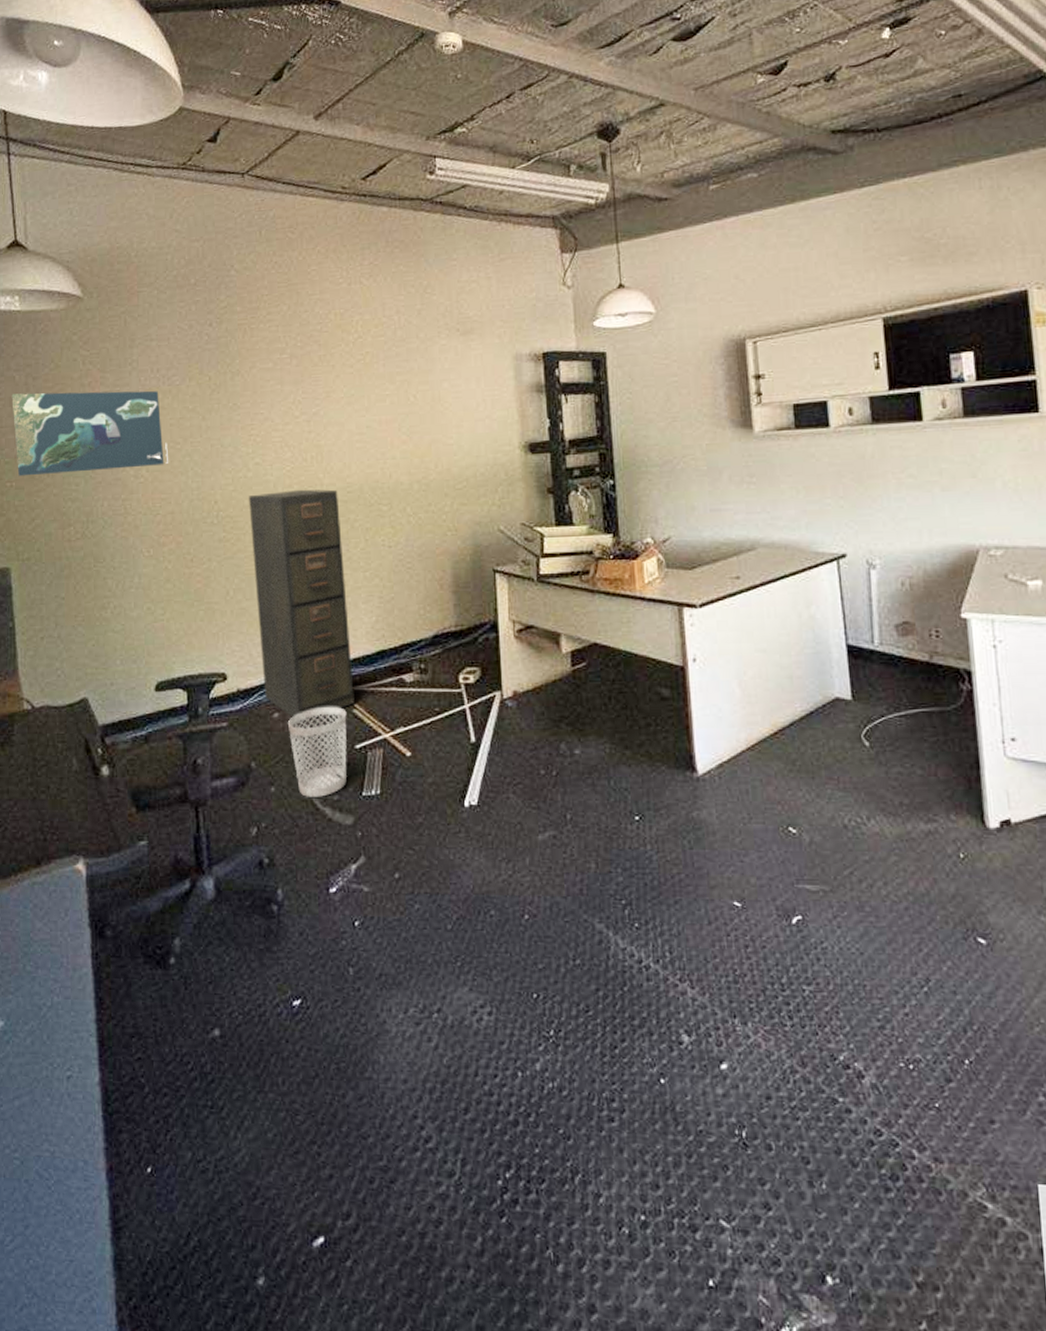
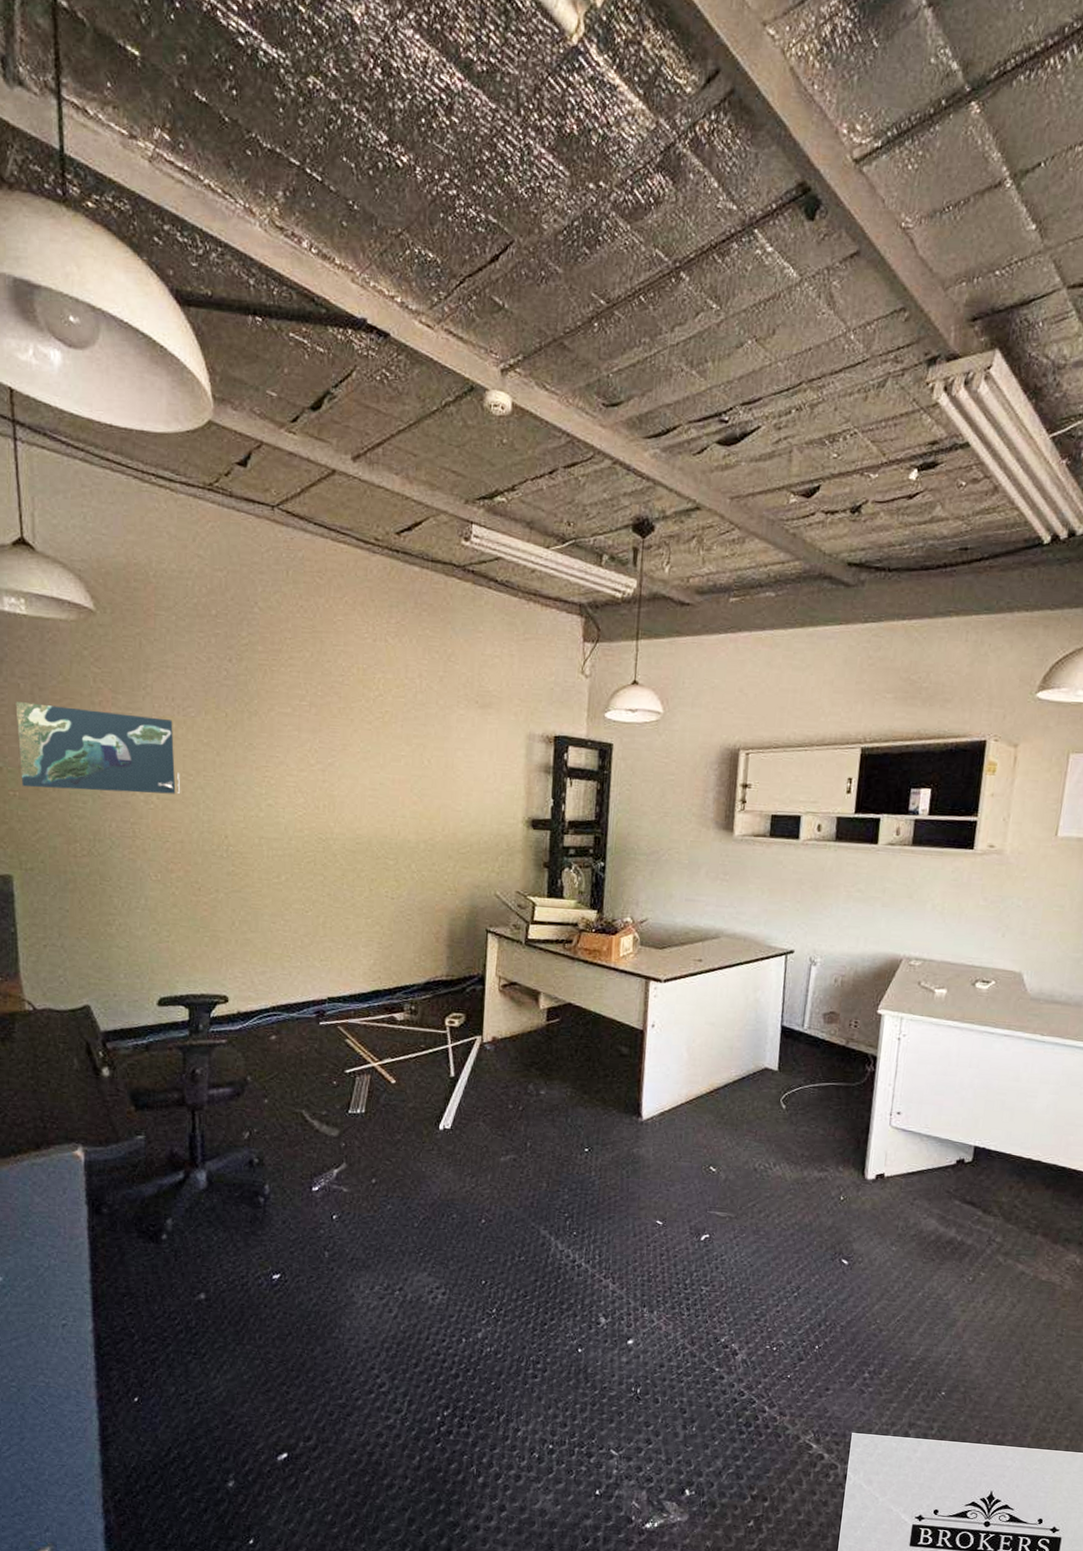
filing cabinet: present [249,489,355,719] -> none [259,834,348,1043]
wastebasket: present [287,706,347,797] -> none [283,1034,340,1111]

